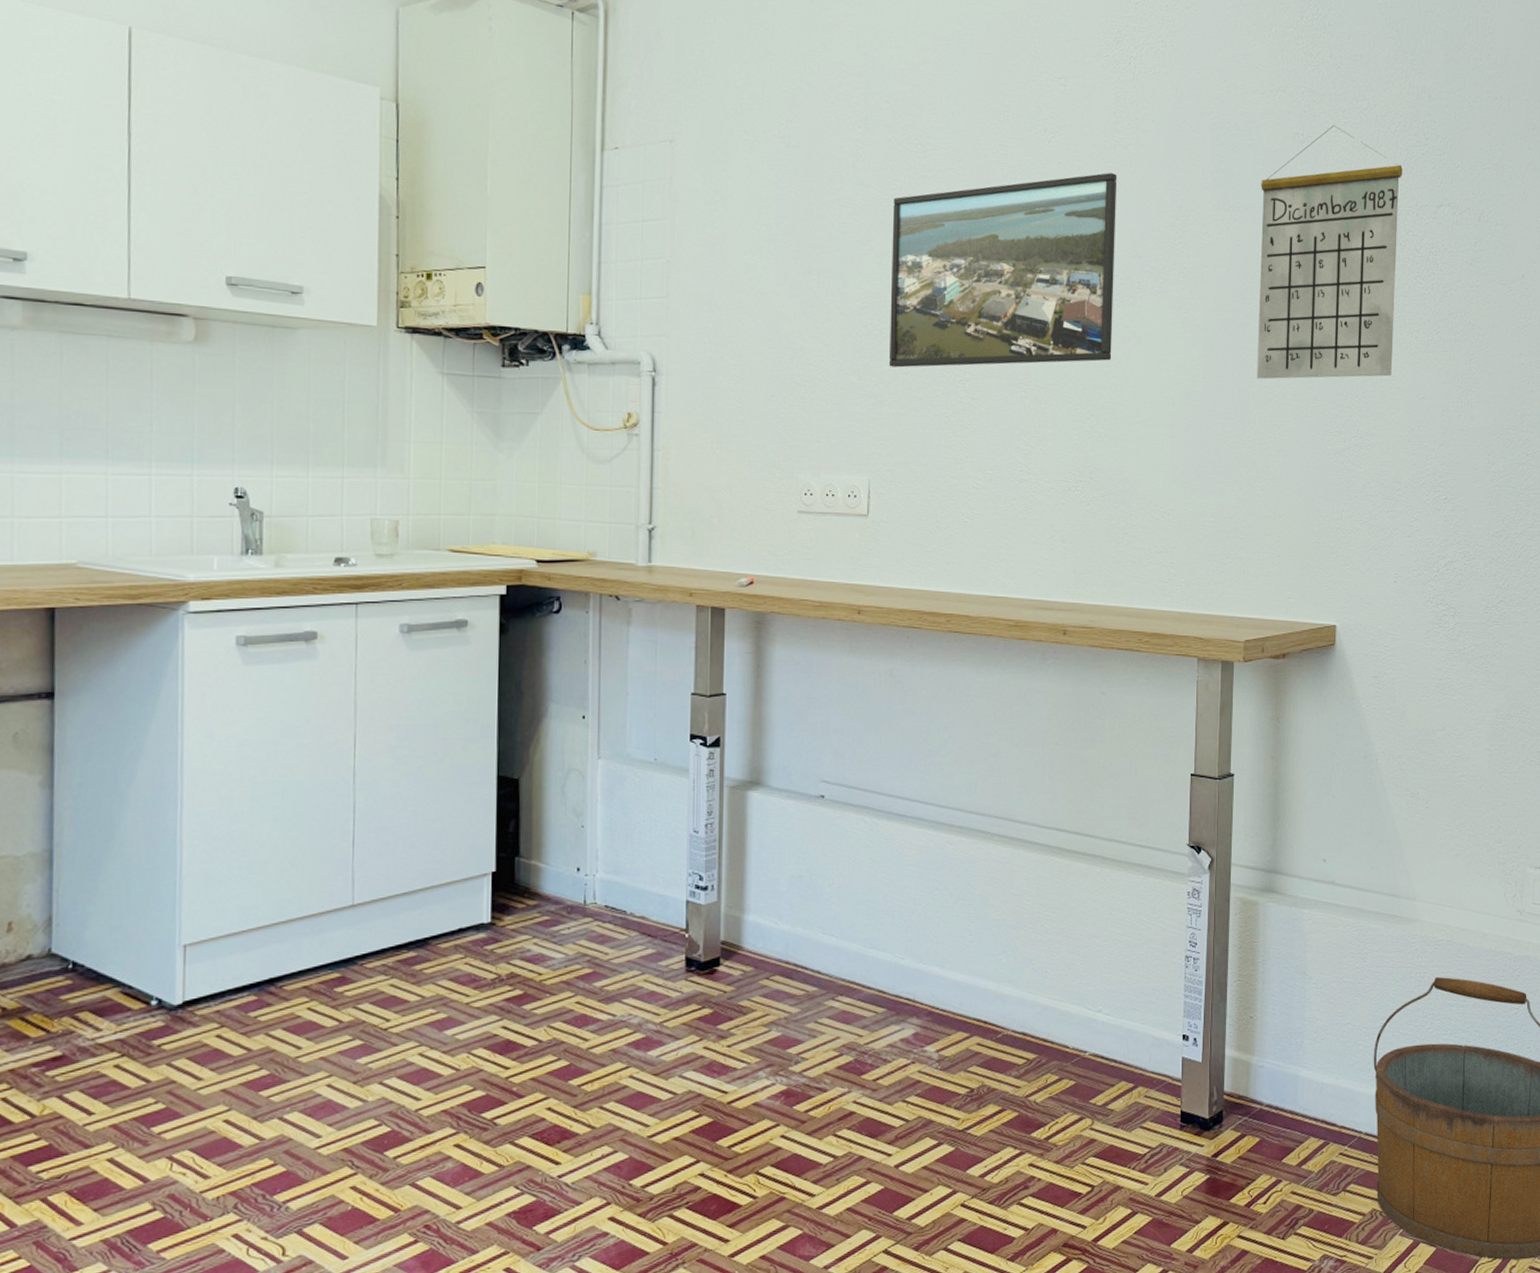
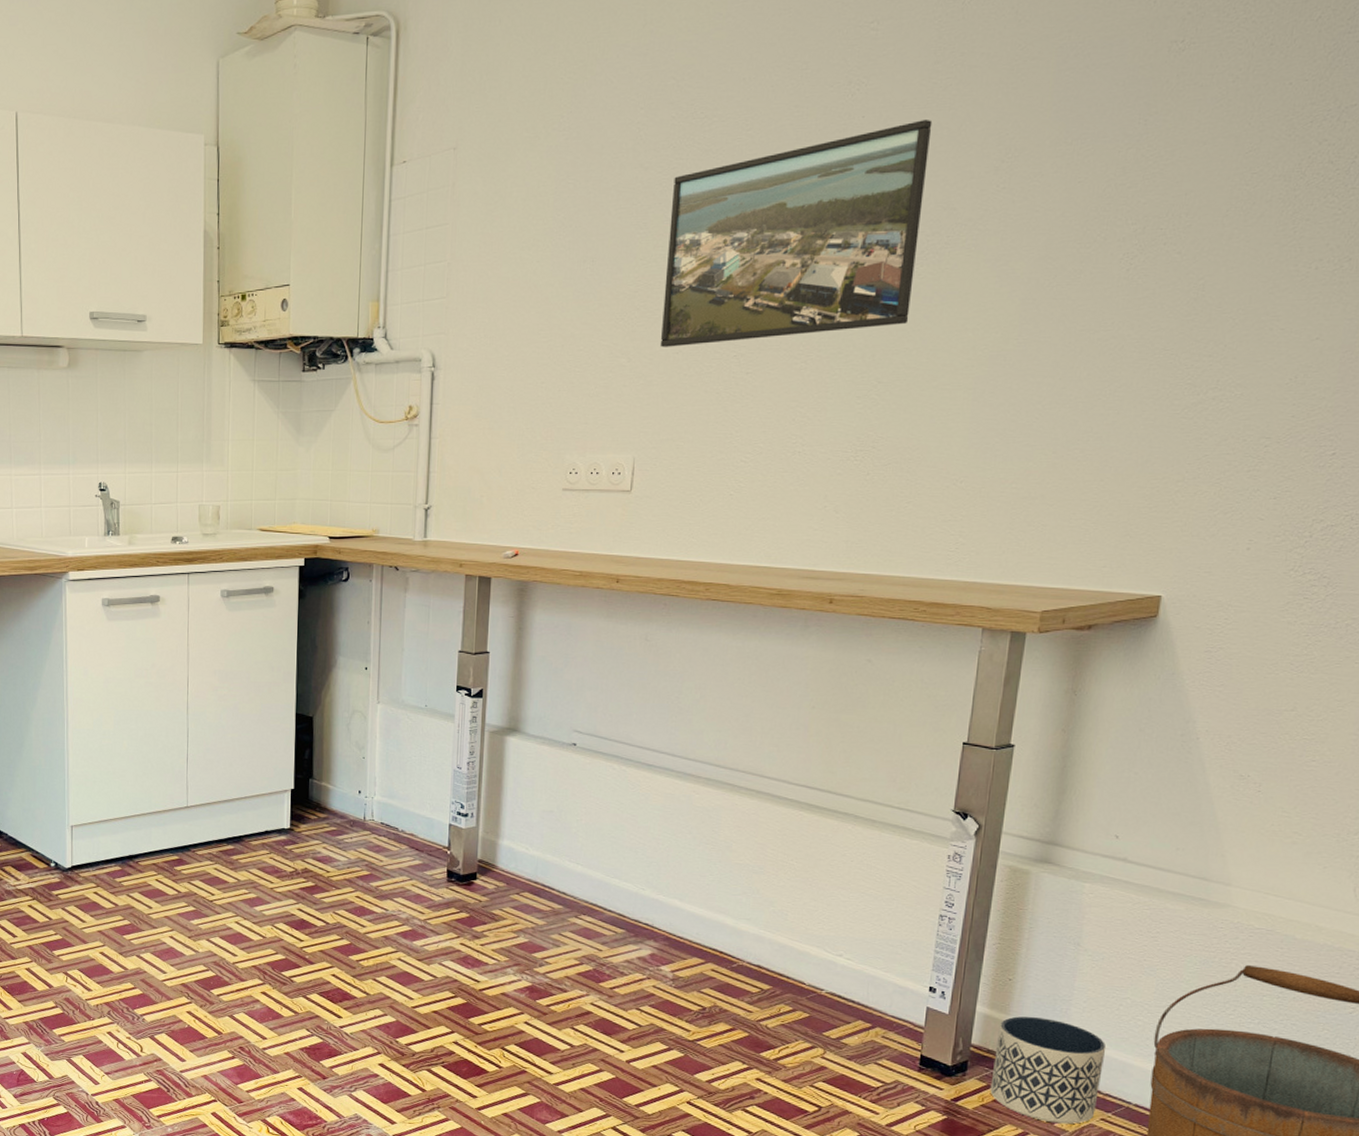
planter: none [1244,1053,1337,1166] -> present [990,1016,1107,1124]
calendar: present [1257,124,1403,379] -> none [1088,23,1325,331]

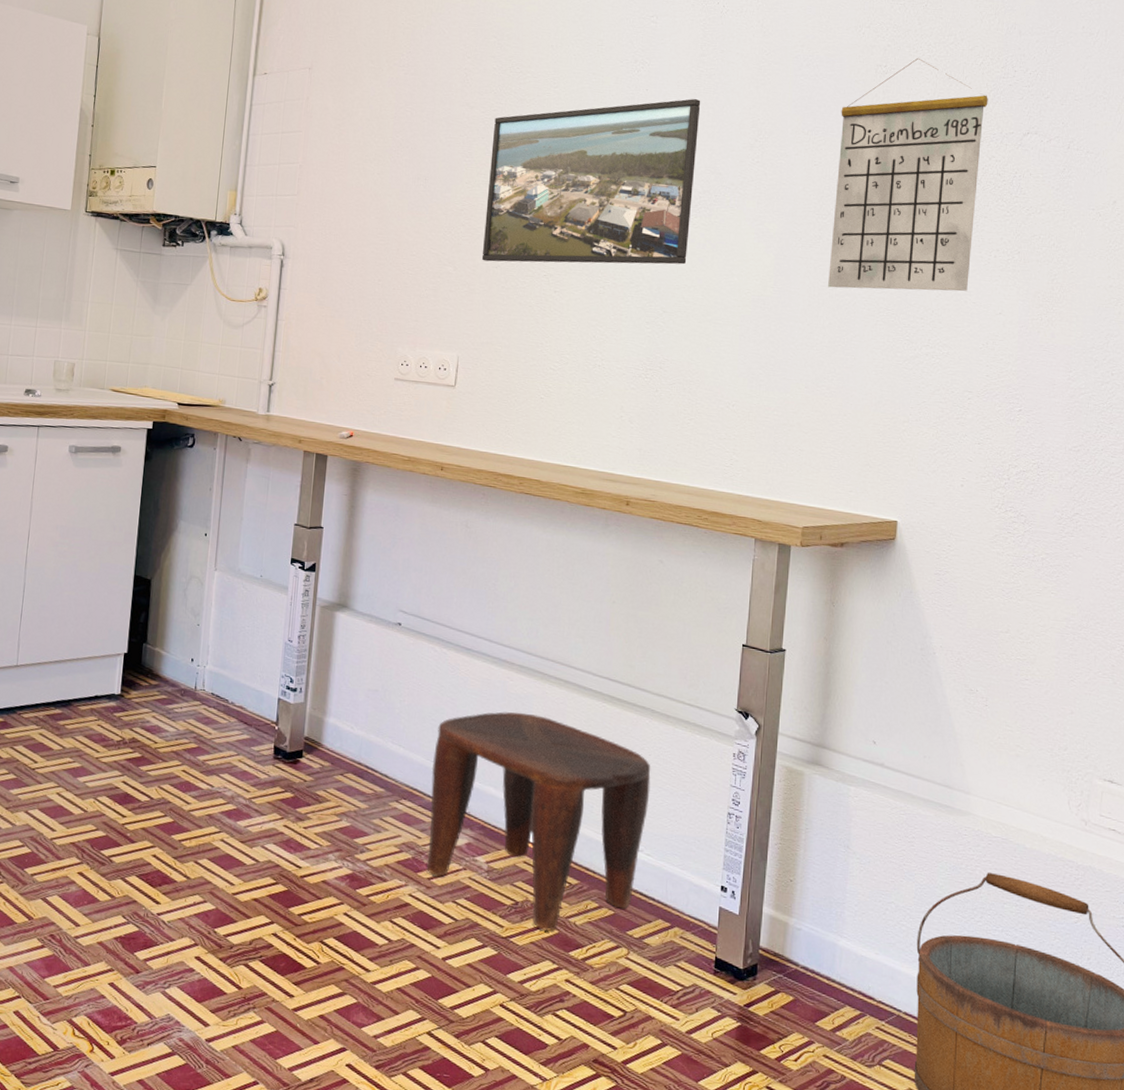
stool: none [608,825,853,1034] -> present [427,712,651,931]
planter: present [990,1016,1107,1124] -> none [778,918,877,1033]
calendar: none [1088,23,1325,331] -> present [828,57,988,292]

